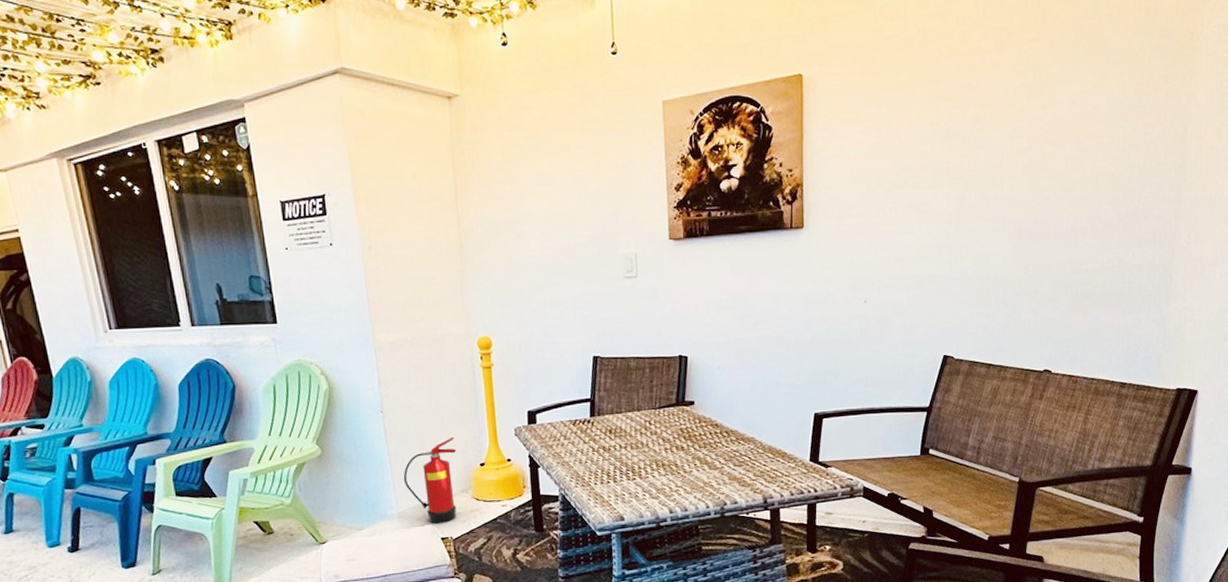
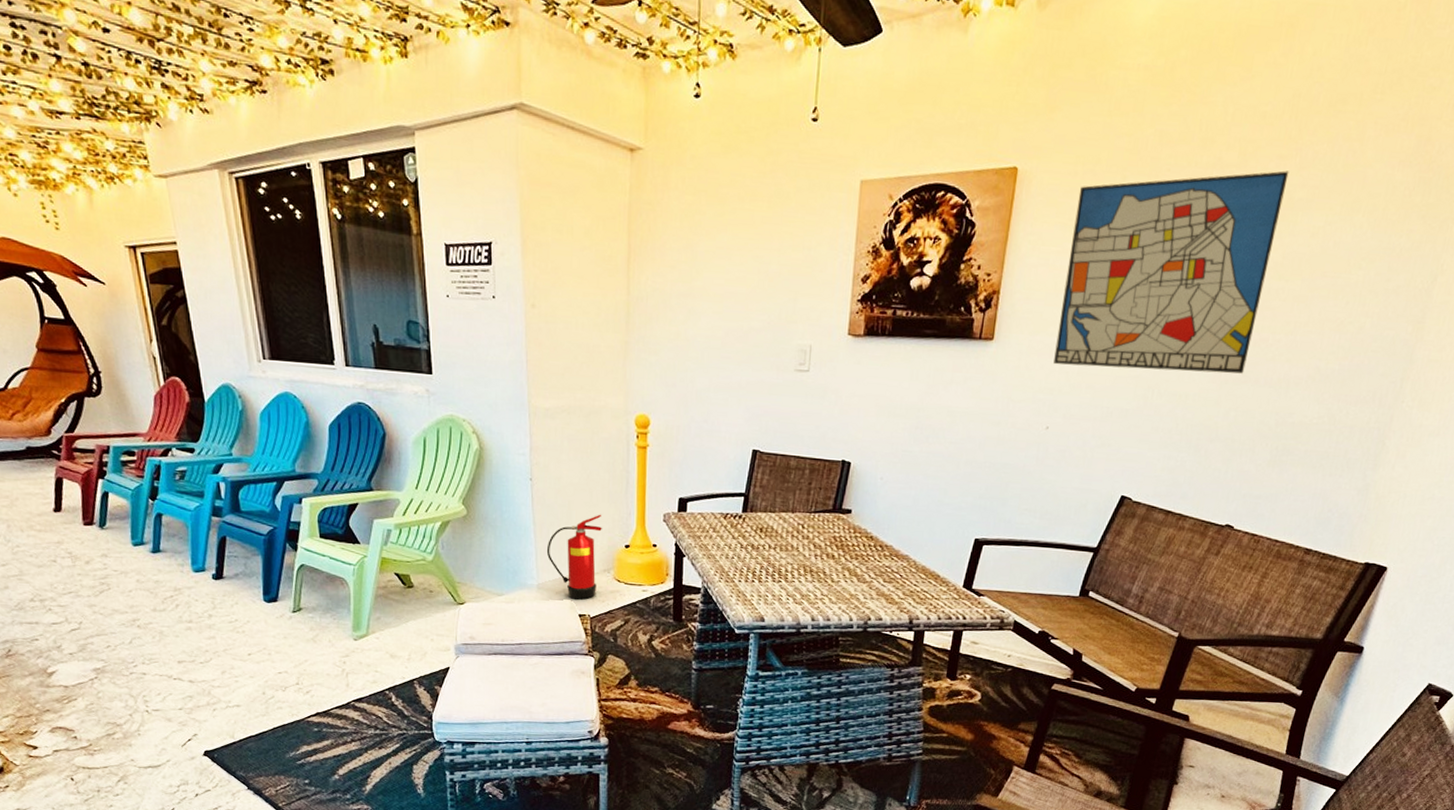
wall art: none [860,51,1042,244] -> present [1053,170,1289,374]

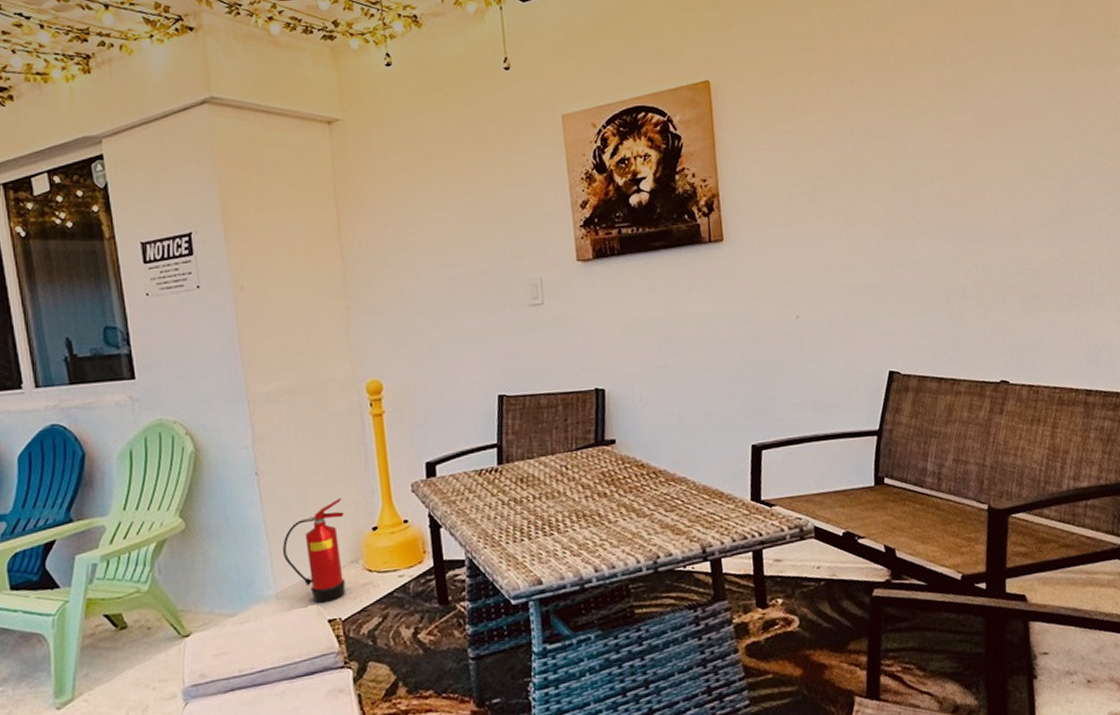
wall art: present [1053,170,1289,374] -> none [772,46,972,254]

